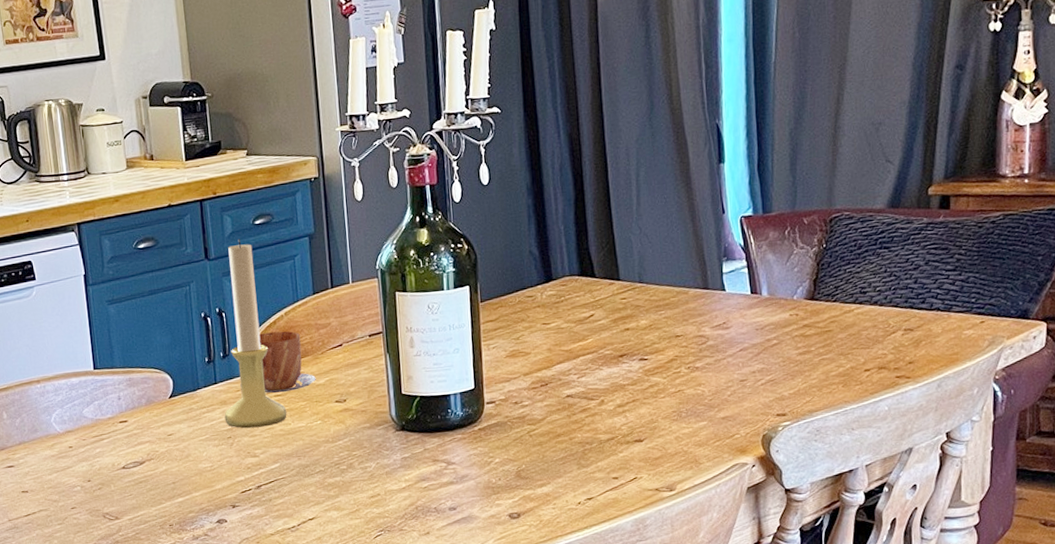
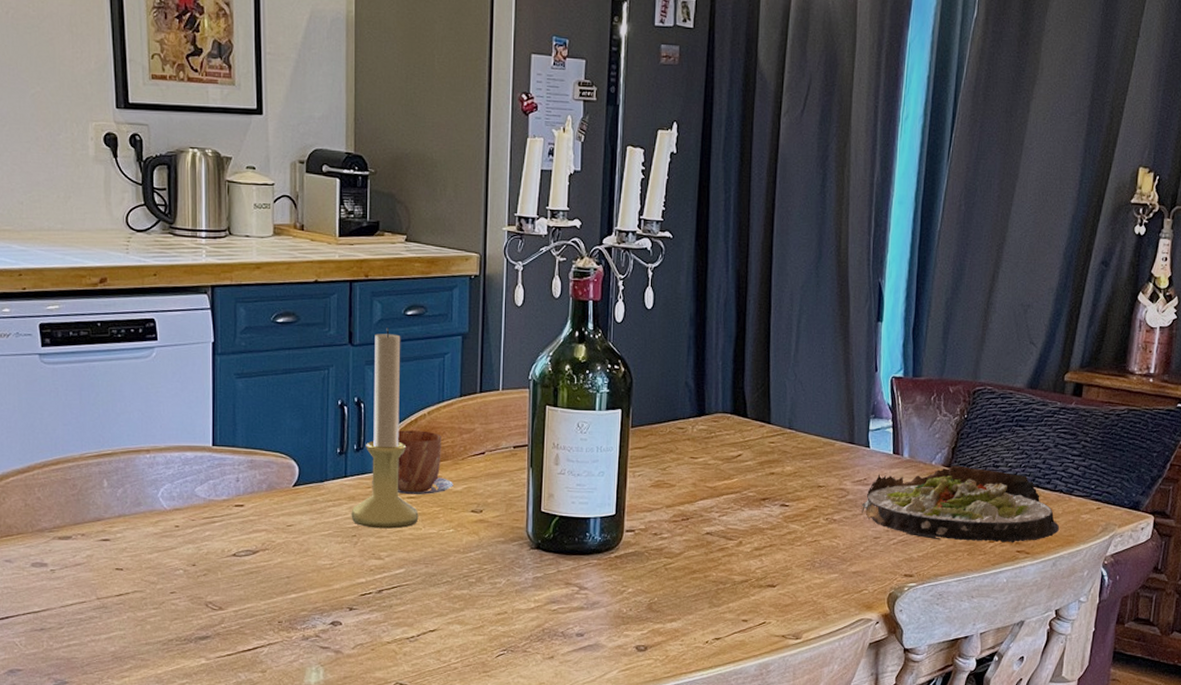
salad plate: none [724,296,941,376] -> present [862,465,1060,543]

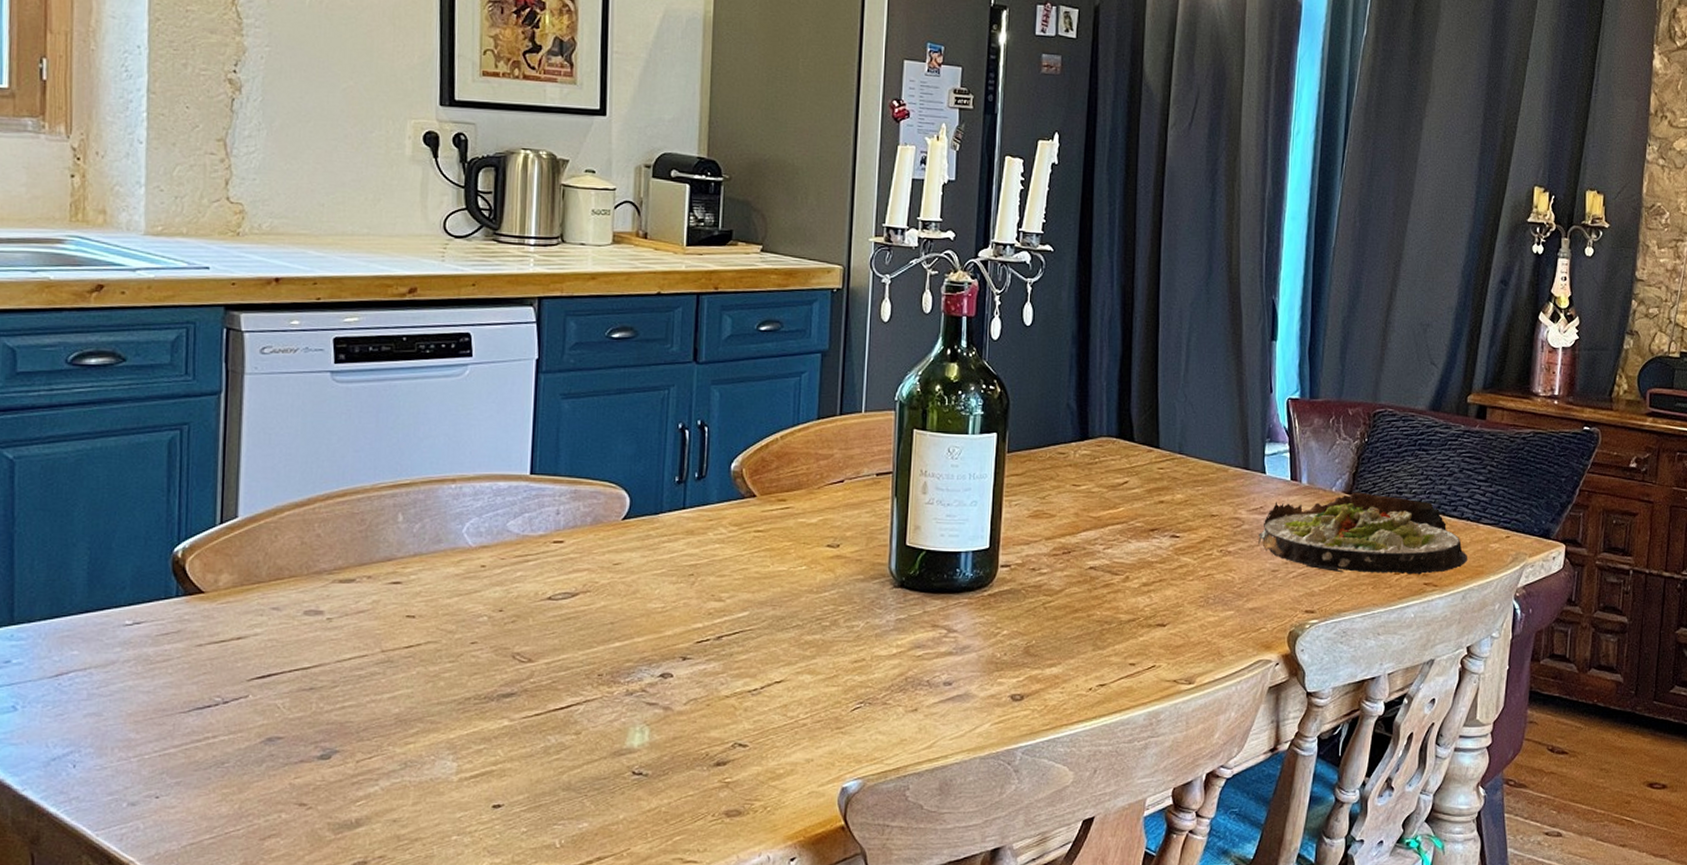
candle holder: present [351,328,419,529] -> none [688,344,767,566]
mug: present [372,430,453,495] -> none [714,456,807,529]

